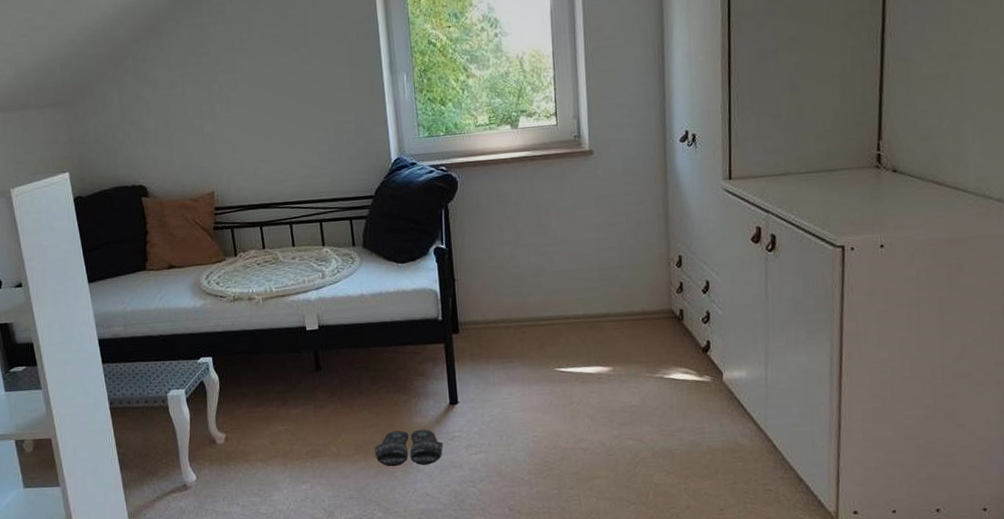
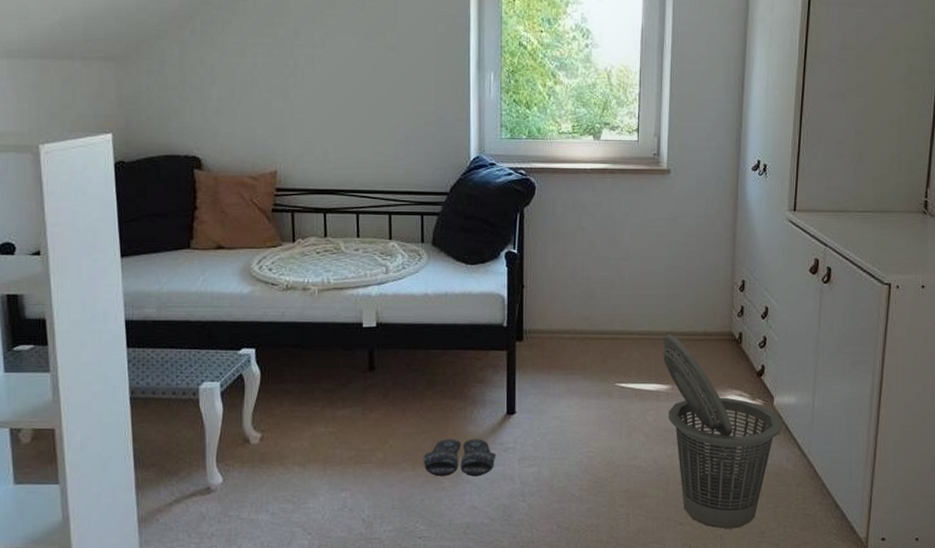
laundry basket: none [599,315,735,507] -> present [662,333,783,529]

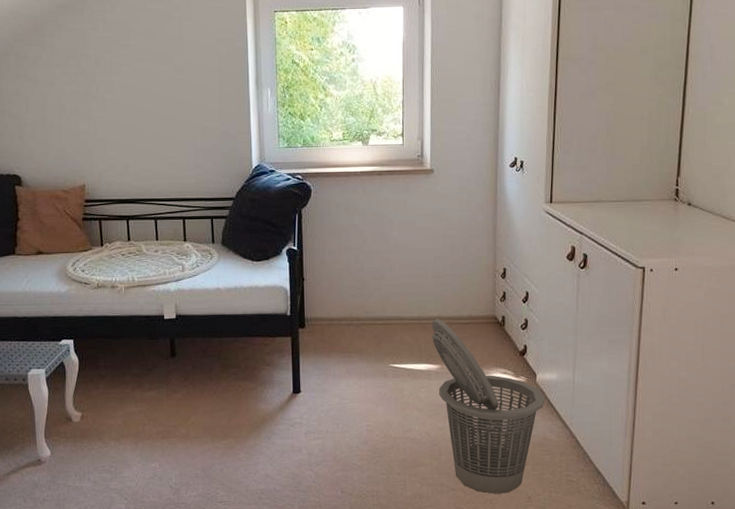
slippers: present [423,439,496,477] -> none [221,415,285,448]

